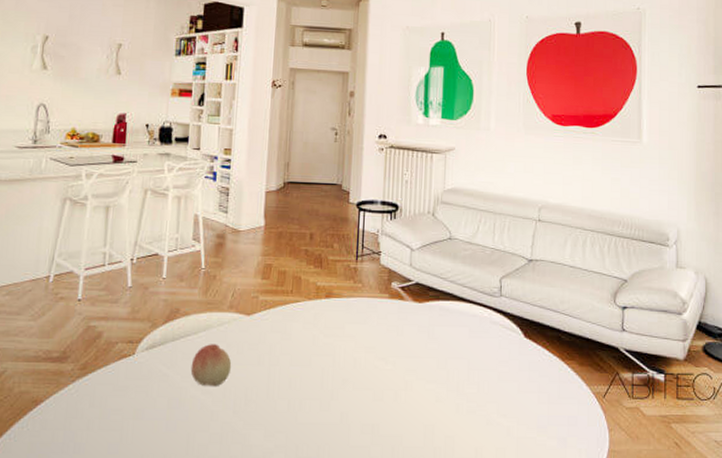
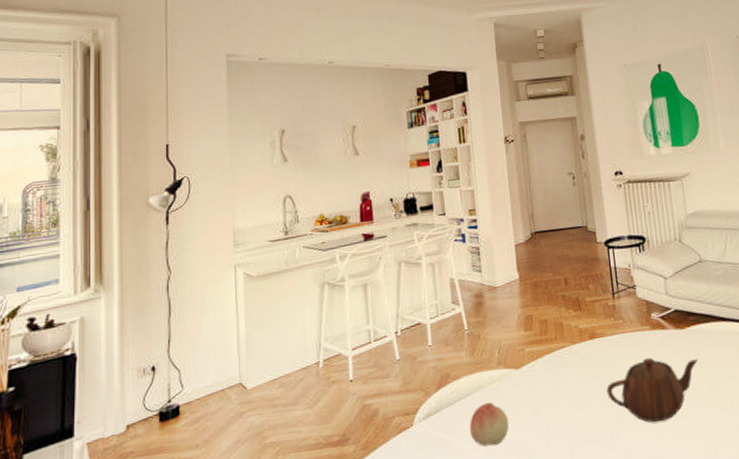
teapot: none [334,325,430,391] -> present [606,357,698,423]

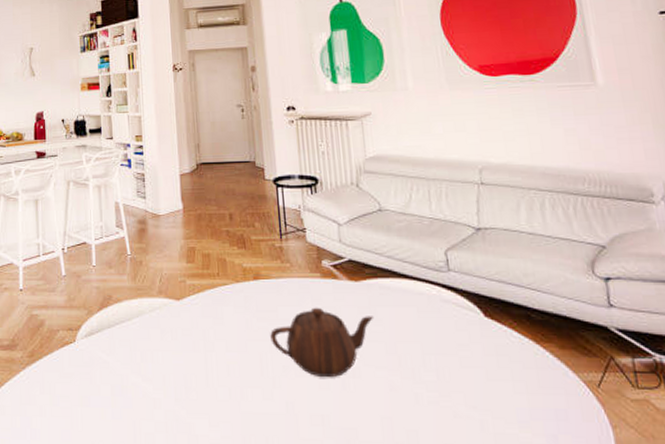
fruit: present [469,402,509,447] -> none [128,330,168,373]

